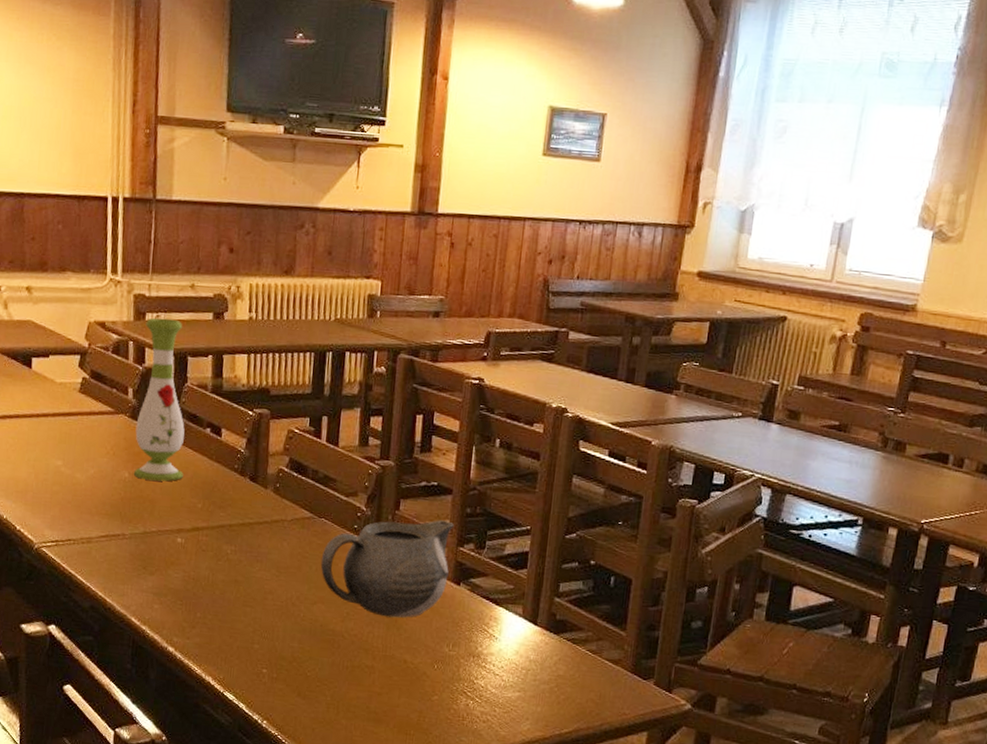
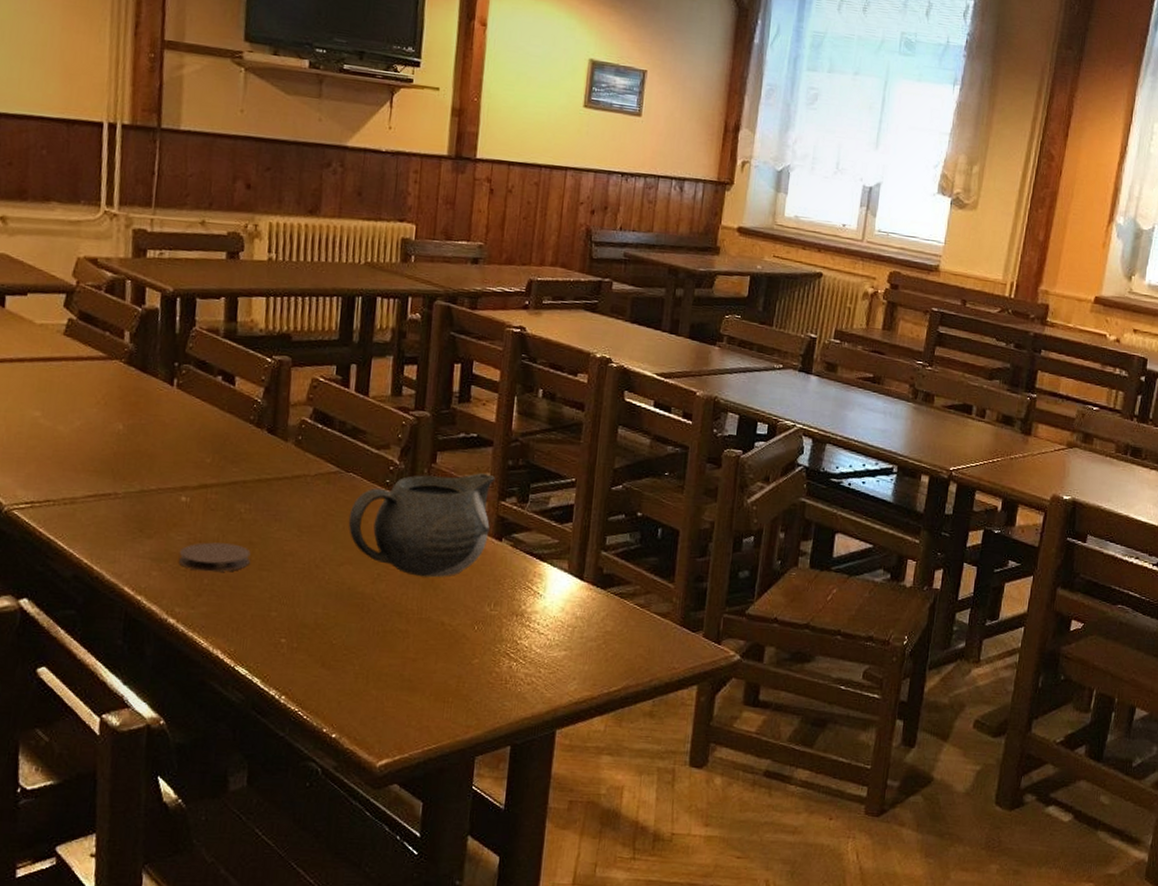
vase: present [133,317,185,482] -> none [129,255,192,434]
coaster: none [176,579,236,607] -> present [179,542,251,572]

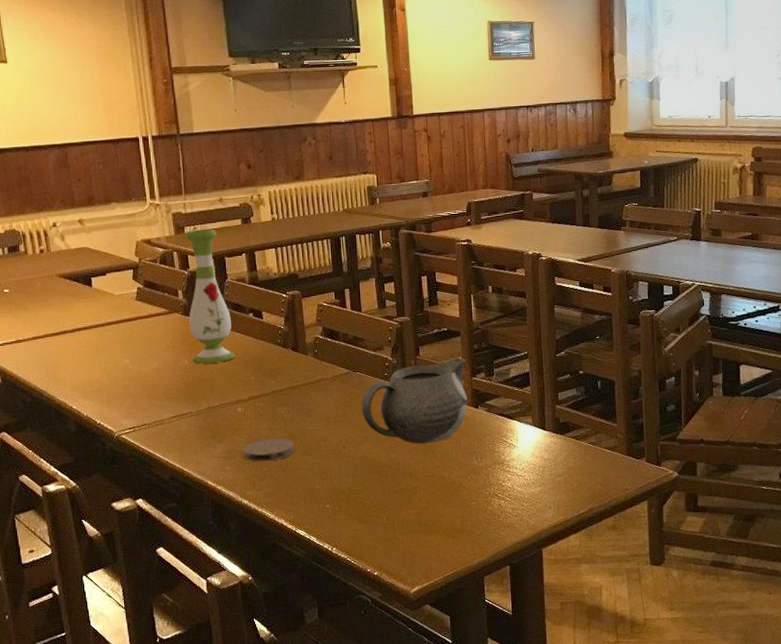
vase: none [129,255,192,434] -> present [185,229,235,364]

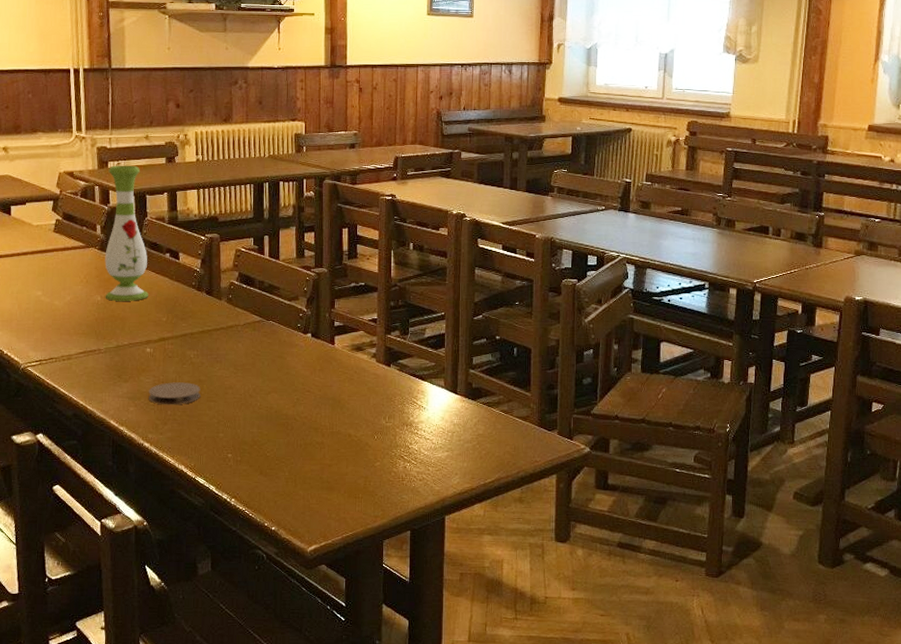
teapot: present [361,358,468,444] -> none [271,314,381,399]

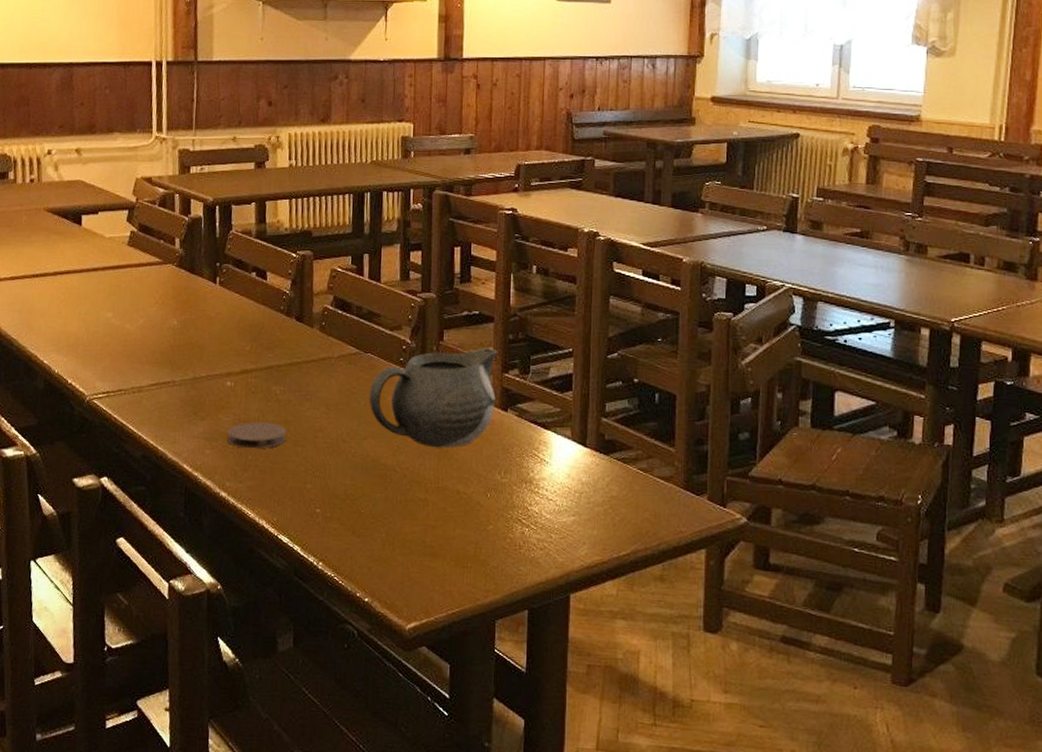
vase: present [105,165,148,301] -> none [182,170,231,327]
teapot: none [271,314,381,399] -> present [369,348,497,448]

